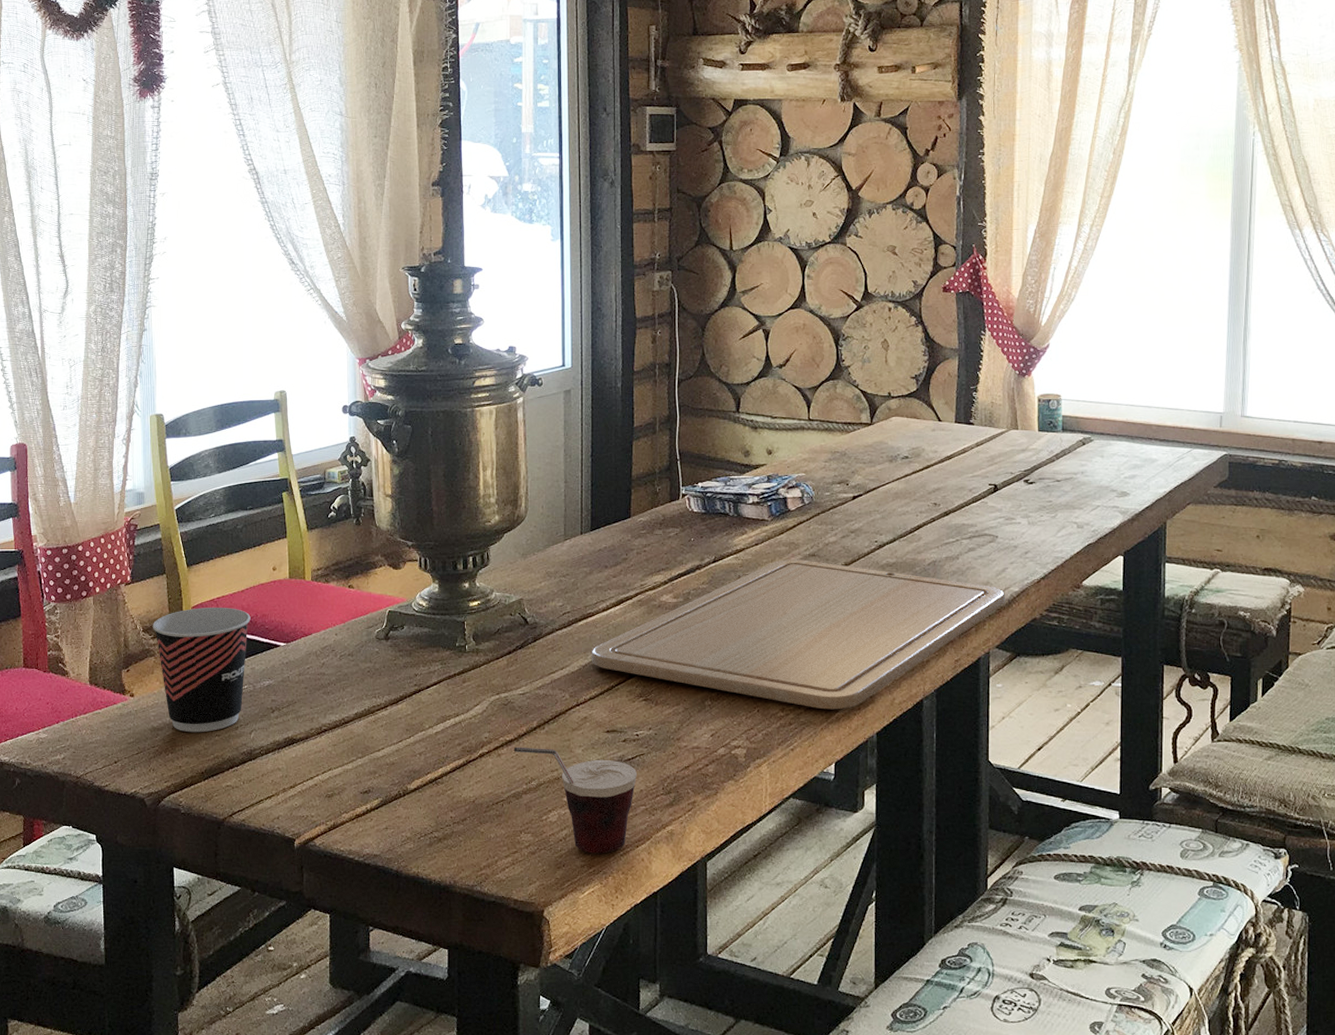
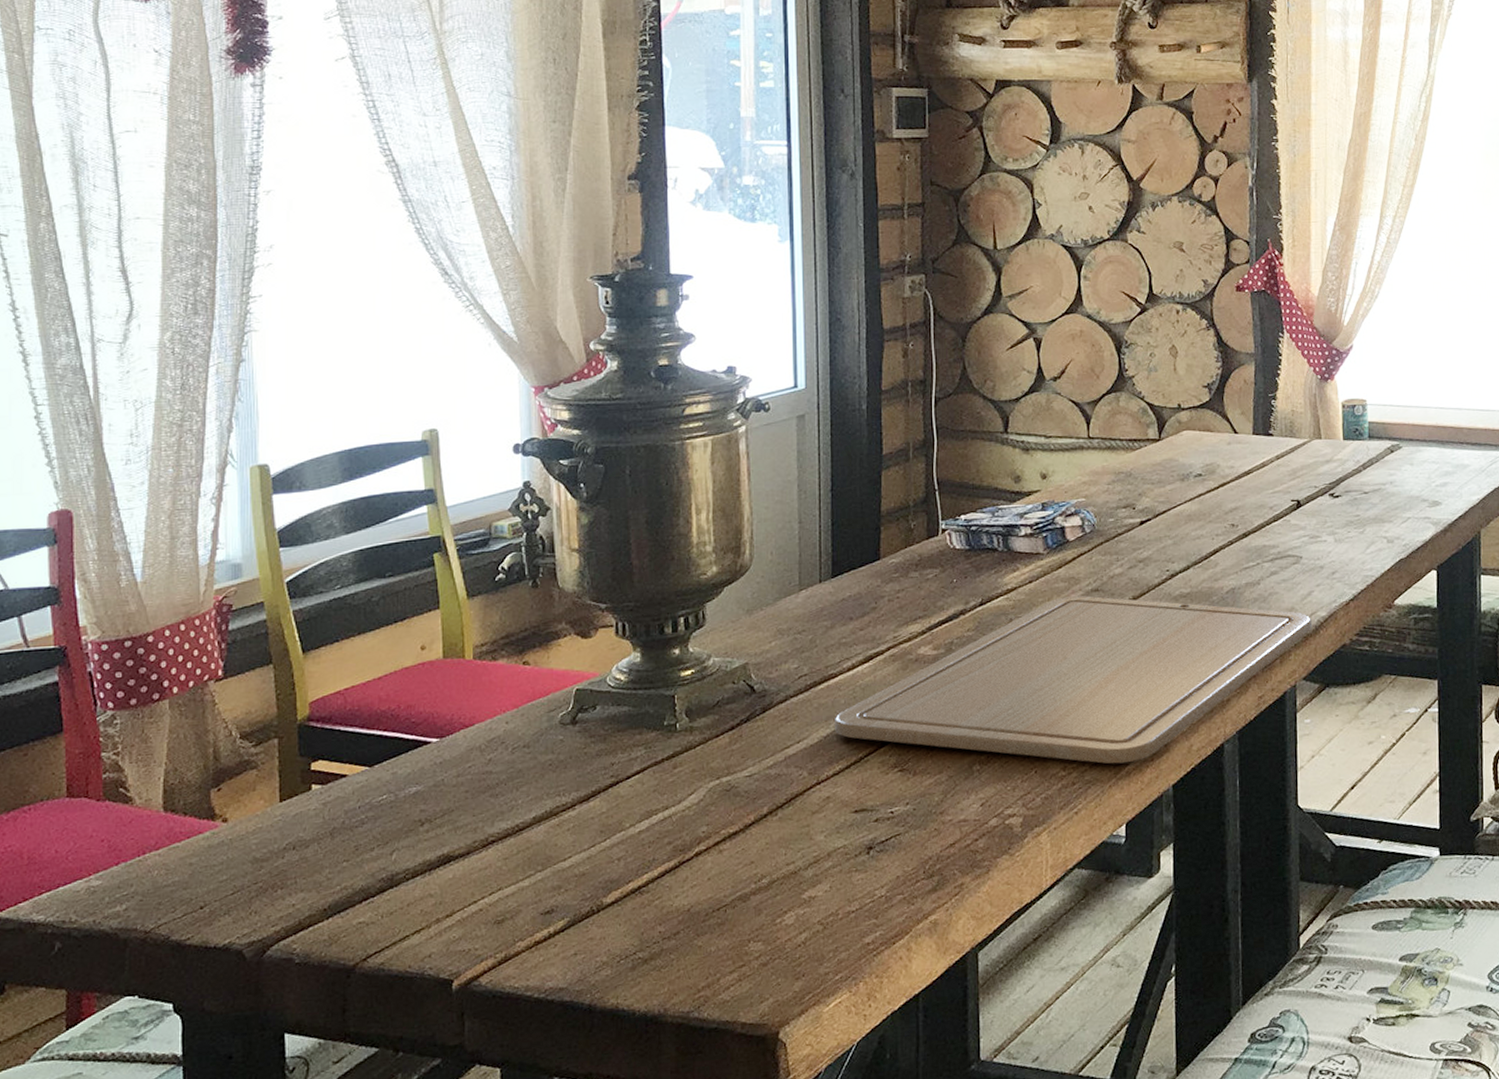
cup: present [153,608,251,733] -> none [254,700,391,861]
cup: present [513,746,637,854] -> none [738,838,892,957]

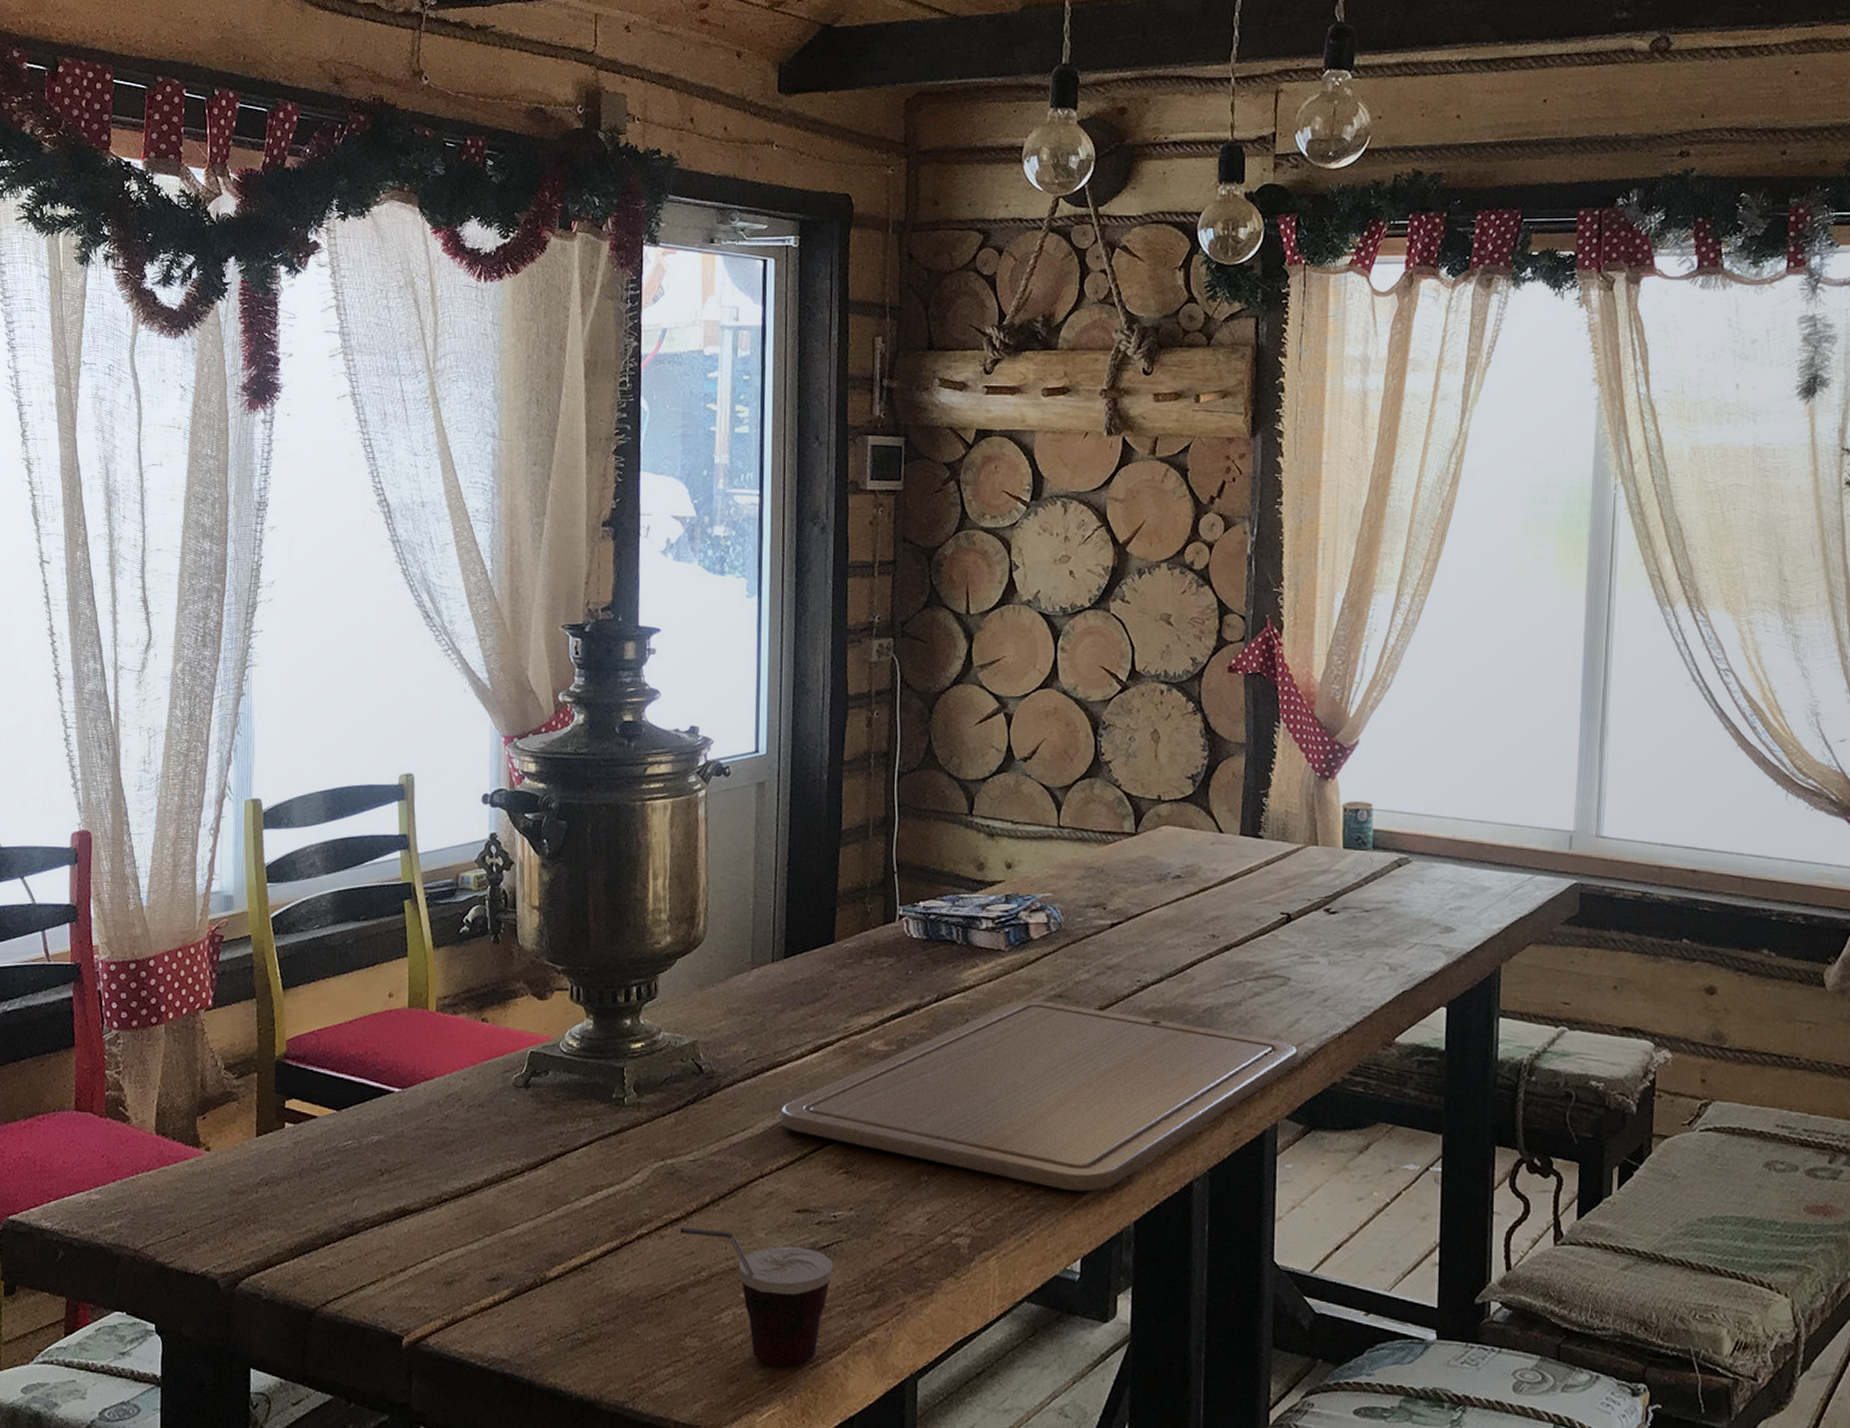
cup: none [738,838,892,957] -> present [680,1227,833,1366]

